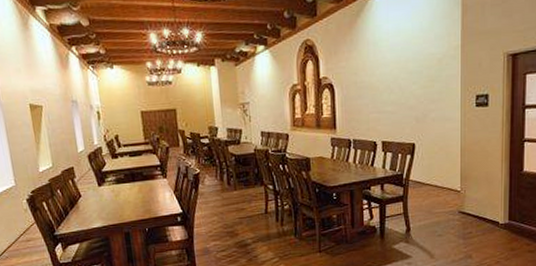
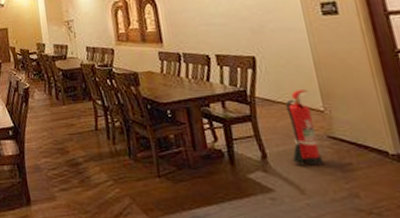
fire extinguisher: none [429,173,452,236] -> present [286,89,324,166]

